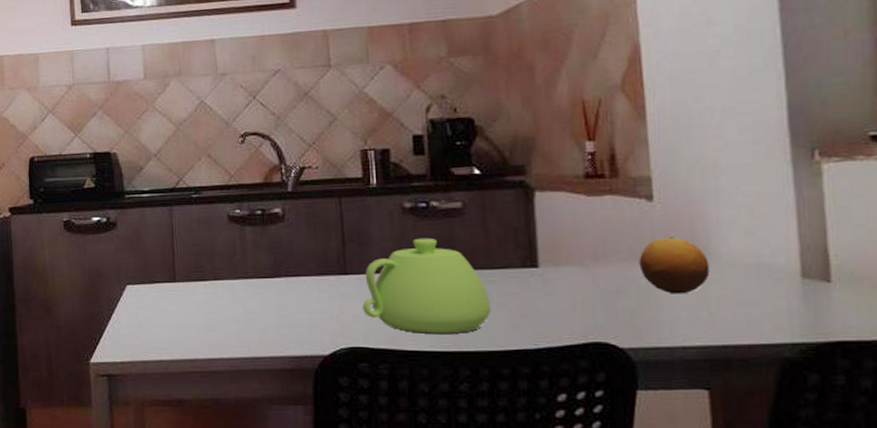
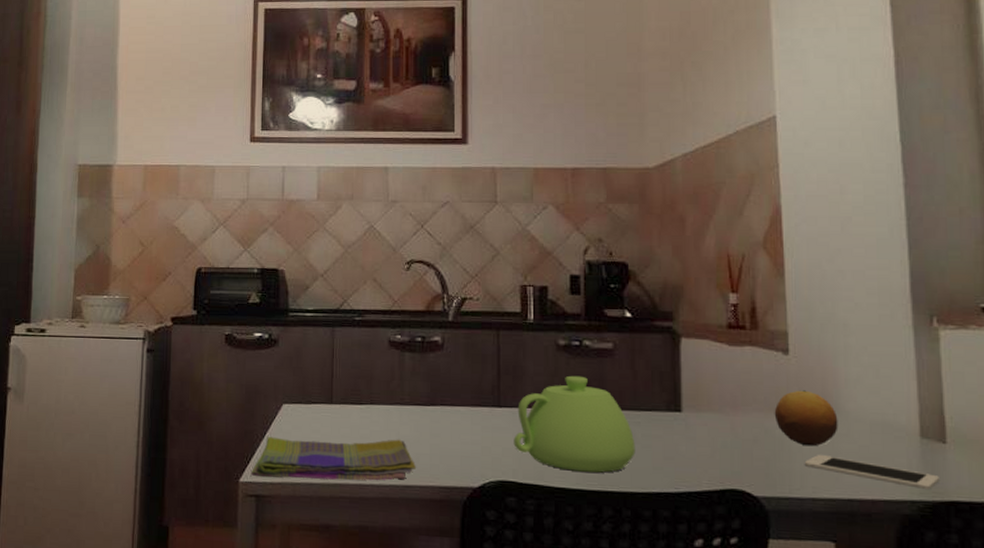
dish towel: none [100,312,266,358] -> present [250,437,417,481]
cell phone: none [673,302,823,330] -> present [804,455,939,489]

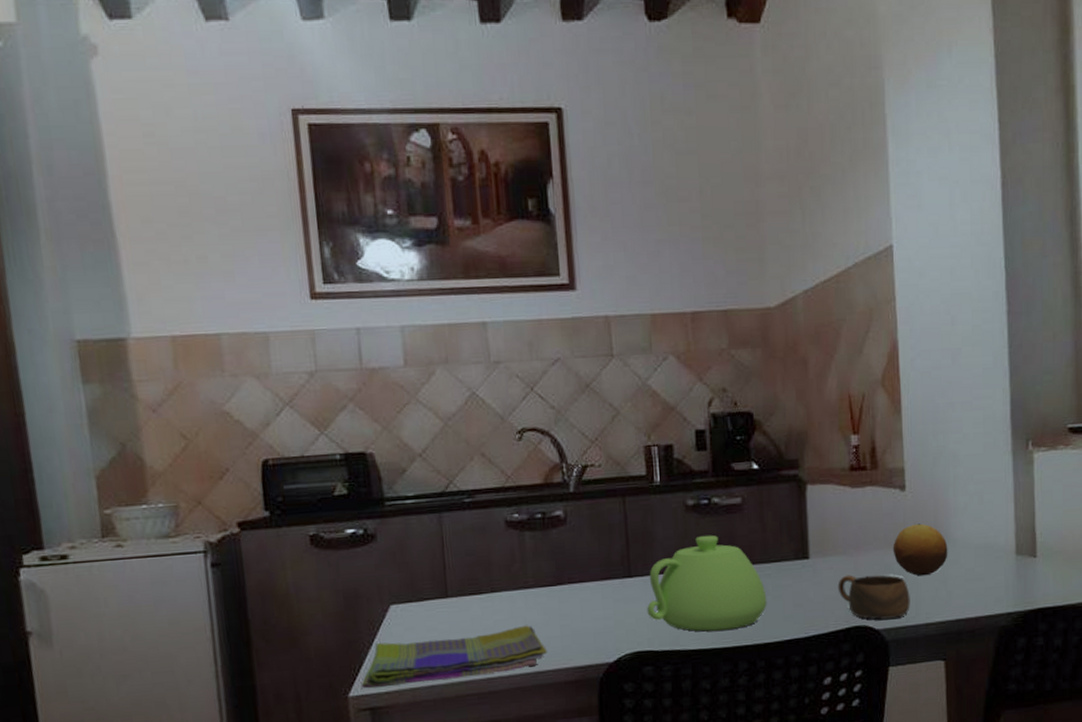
cup: none [712,434,794,487] -> present [837,574,910,620]
cell phone: present [804,455,939,489] -> none [919,582,1030,601]

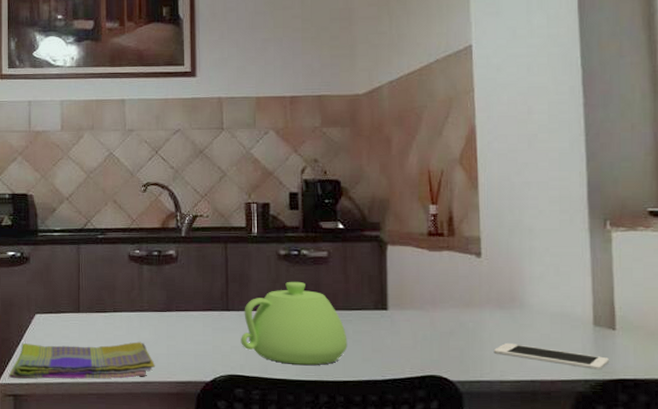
cup: present [837,574,910,620] -> none [414,328,485,372]
fruit: present [892,523,948,576] -> none [468,288,523,336]
cell phone: none [919,582,1030,601] -> present [493,343,609,369]

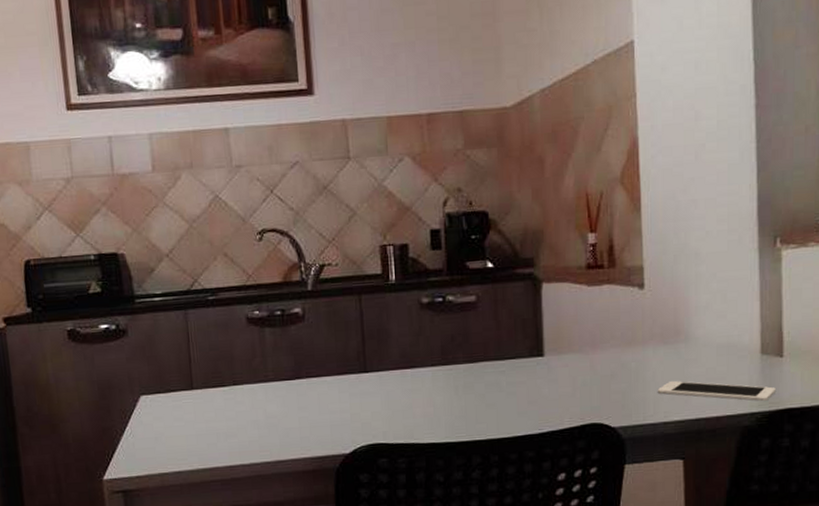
dish towel: present [8,342,156,379] -> none [114,416,287,473]
teapot: present [241,281,348,366] -> none [382,332,501,426]

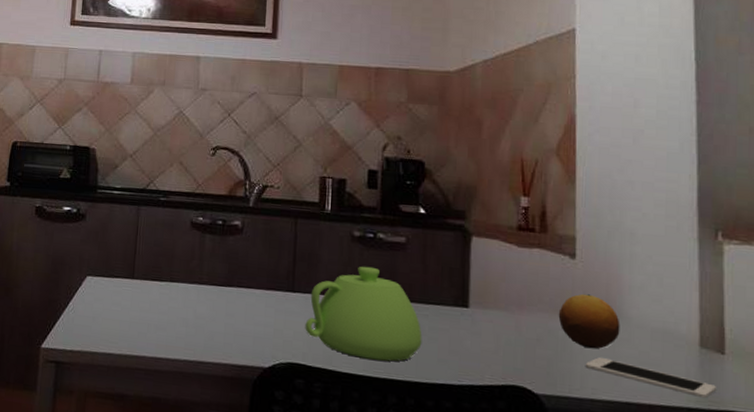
teapot: none [382,332,501,426] -> present [305,266,422,362]
fruit: none [630,322,688,375] -> present [558,293,620,349]

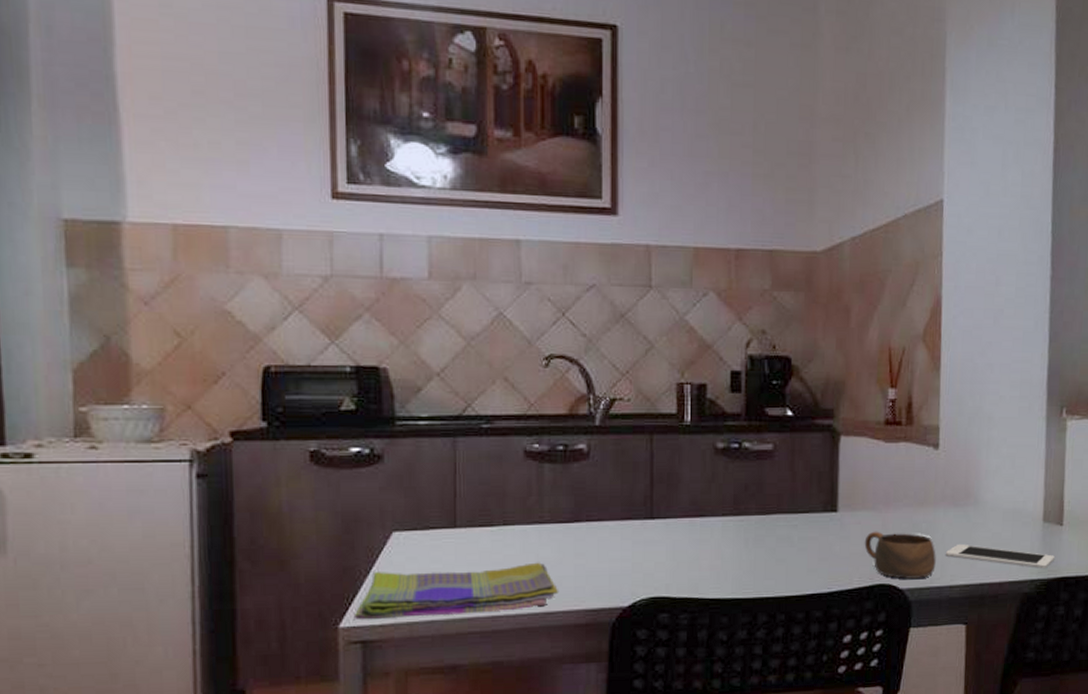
dish towel: none [52,306,211,356] -> present [353,562,559,620]
teapot: present [305,266,422,362] -> none [667,480,792,581]
cup: none [496,331,575,386] -> present [864,531,936,579]
fruit: present [558,293,620,349] -> none [922,483,977,537]

